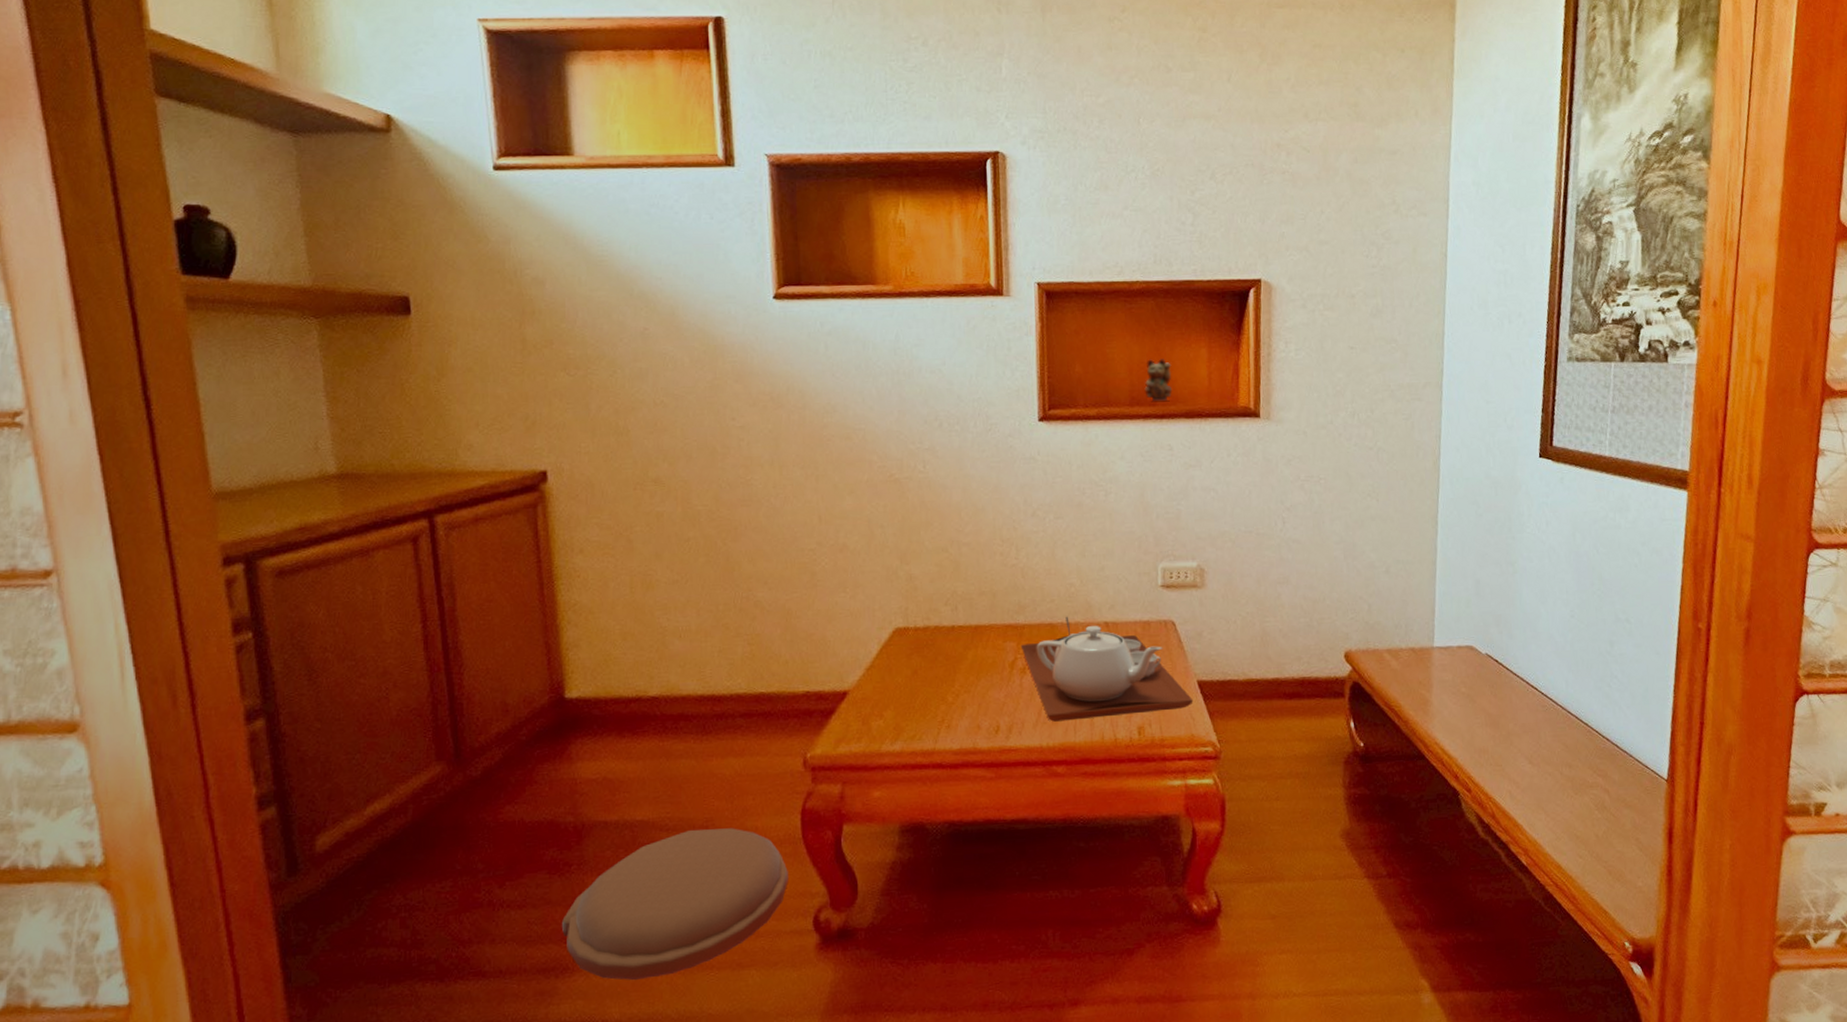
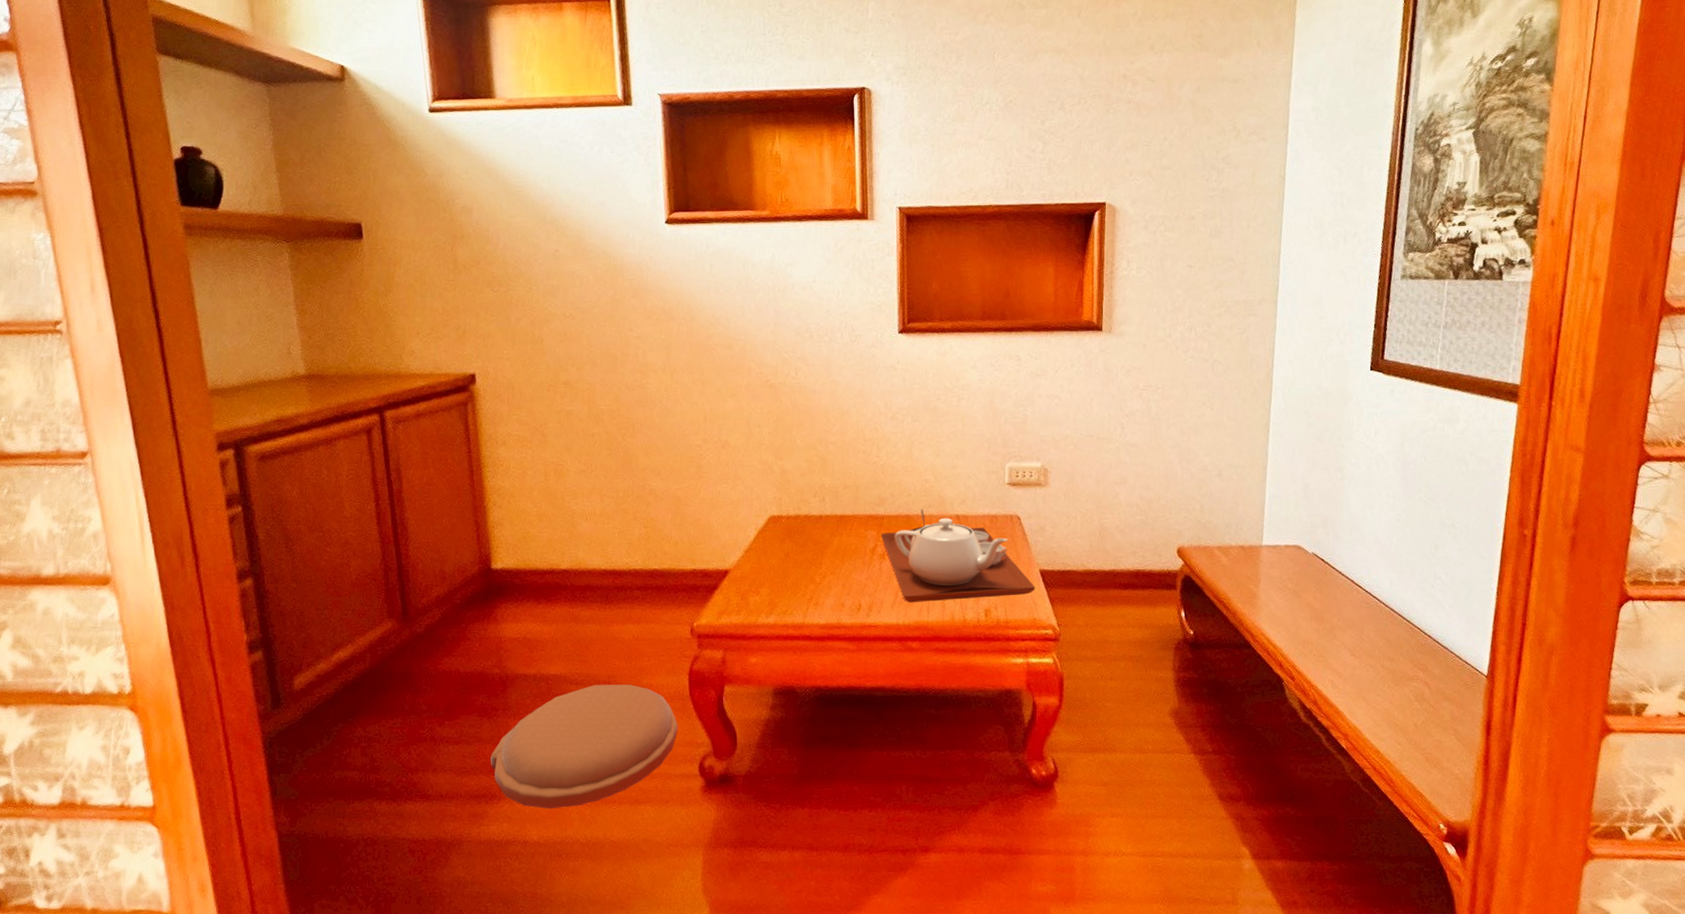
decorative figurine: present [1144,359,1173,401] -> none [995,277,1022,316]

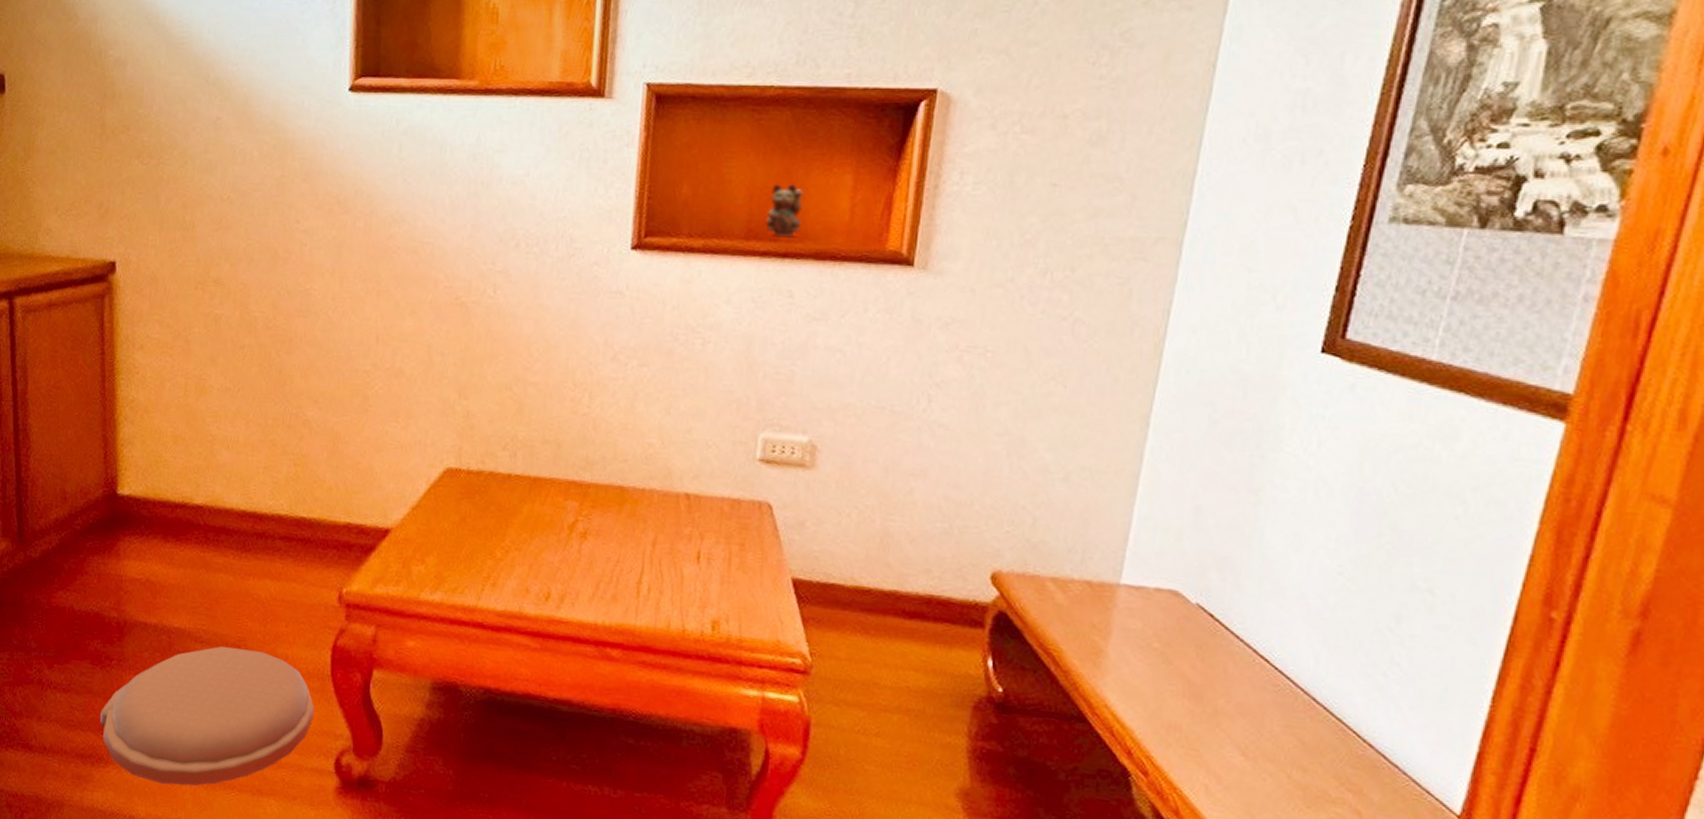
tea set: present [880,509,1036,603] -> none [583,480,784,608]
decorative figurine: none [995,277,1022,316] -> present [765,184,804,236]

